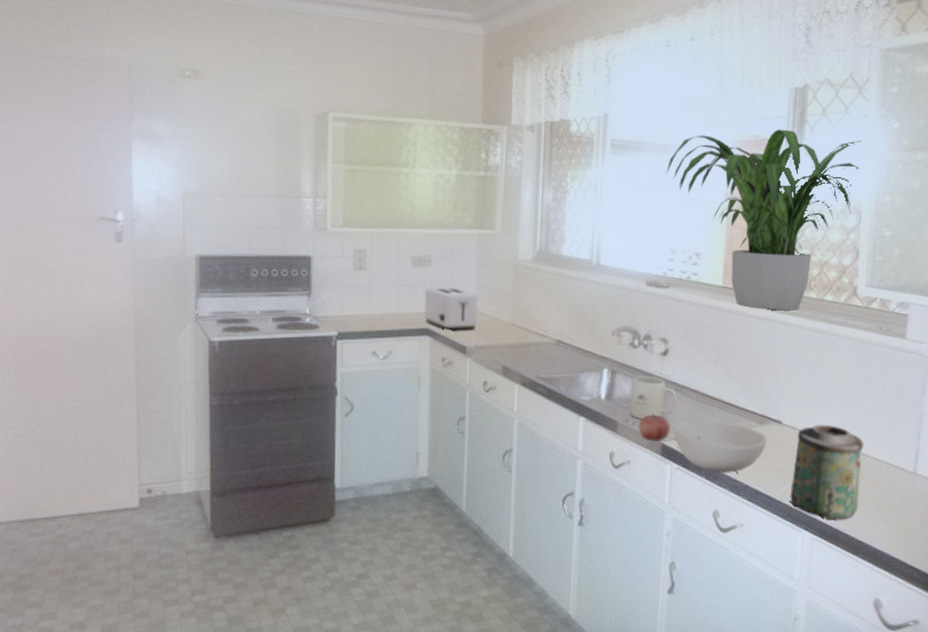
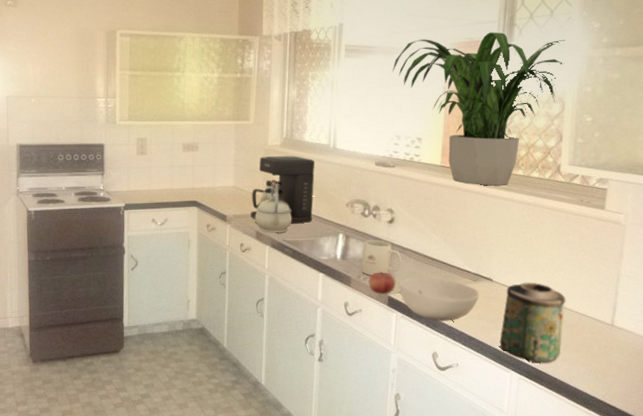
toaster: present [424,286,479,330] -> none [193,167,236,202]
coffee maker: none [496,273,574,356] -> present [250,156,315,223]
kettle: none [501,302,547,369] -> present [255,180,292,233]

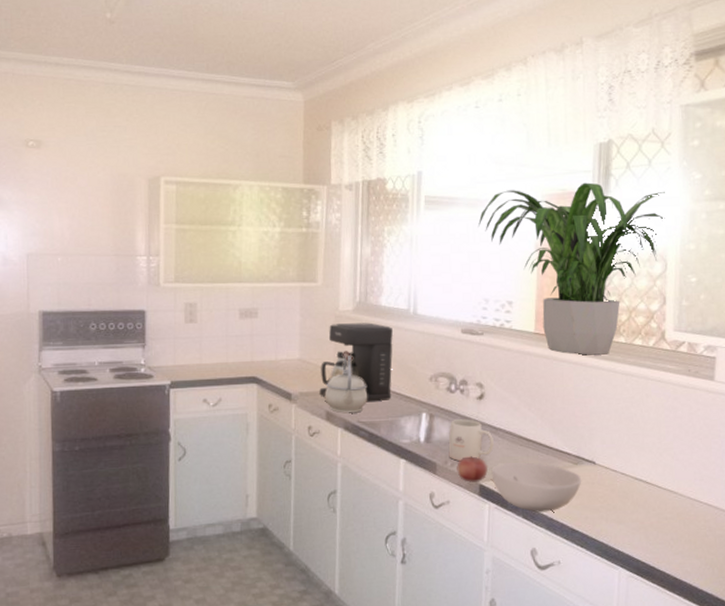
canister: present [499,282,566,362] -> none [605,464,677,557]

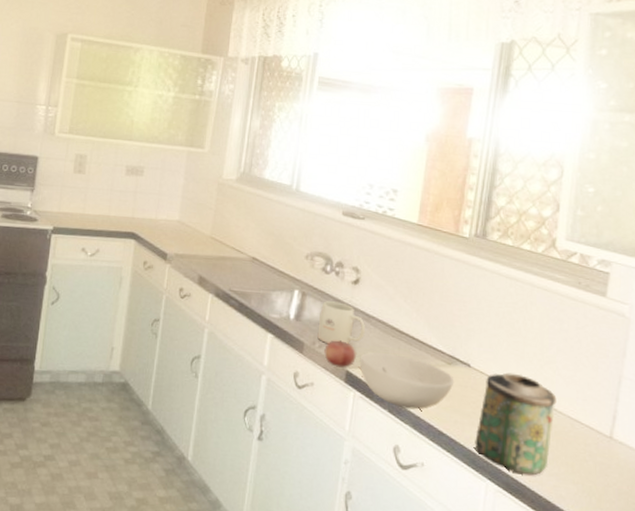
coffee maker: present [319,322,393,401] -> none [194,191,273,273]
kettle: present [324,351,368,414] -> none [199,218,243,281]
potted plant: present [478,182,665,355] -> none [370,79,567,255]
canister: none [605,464,677,557] -> present [475,372,557,475]

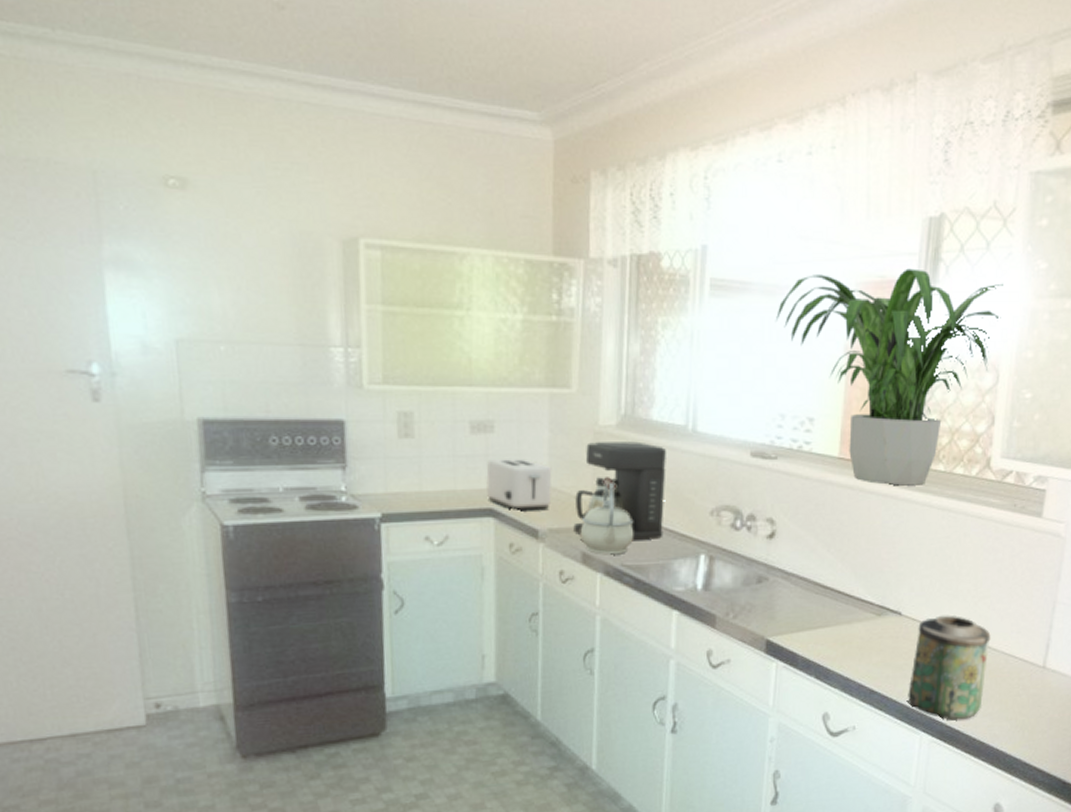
toaster: none [132,194,183,238] -> present [486,457,552,510]
coffee maker: none [194,191,273,273] -> present [573,441,666,540]
kettle: none [199,218,243,281] -> present [580,477,634,555]
mug: present [317,301,365,344] -> none [730,562,785,613]
fruit: present [324,340,357,368] -> none [740,606,778,638]
bowl: present [359,351,454,410] -> none [780,612,885,672]
potted plant: none [370,79,567,255] -> present [776,268,1003,486]

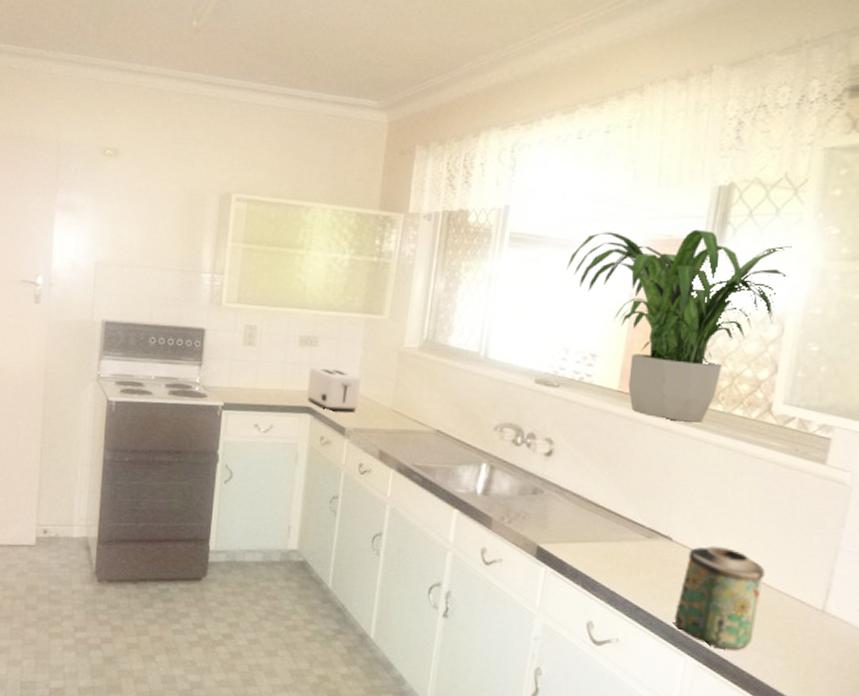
coffee maker: present [573,441,666,540] -> none [374,360,459,446]
kettle: present [580,477,634,555] -> none [379,390,426,456]

